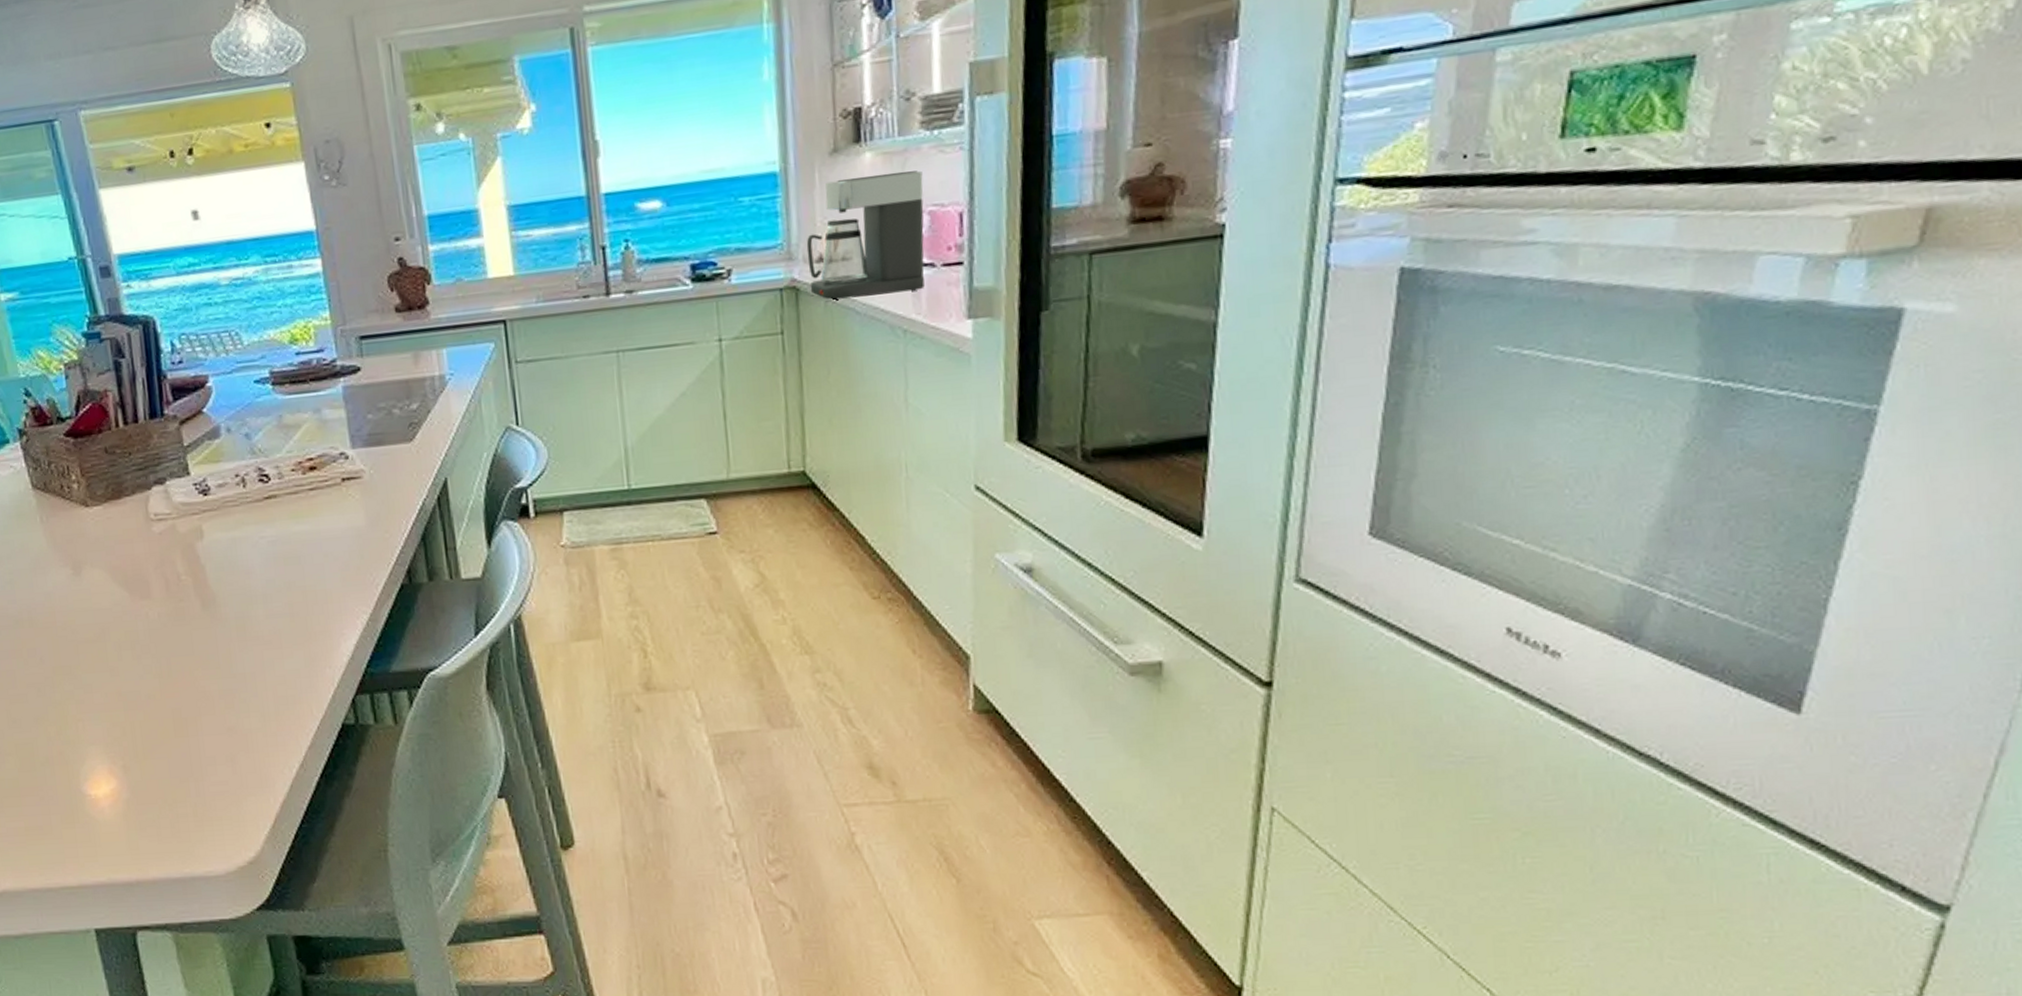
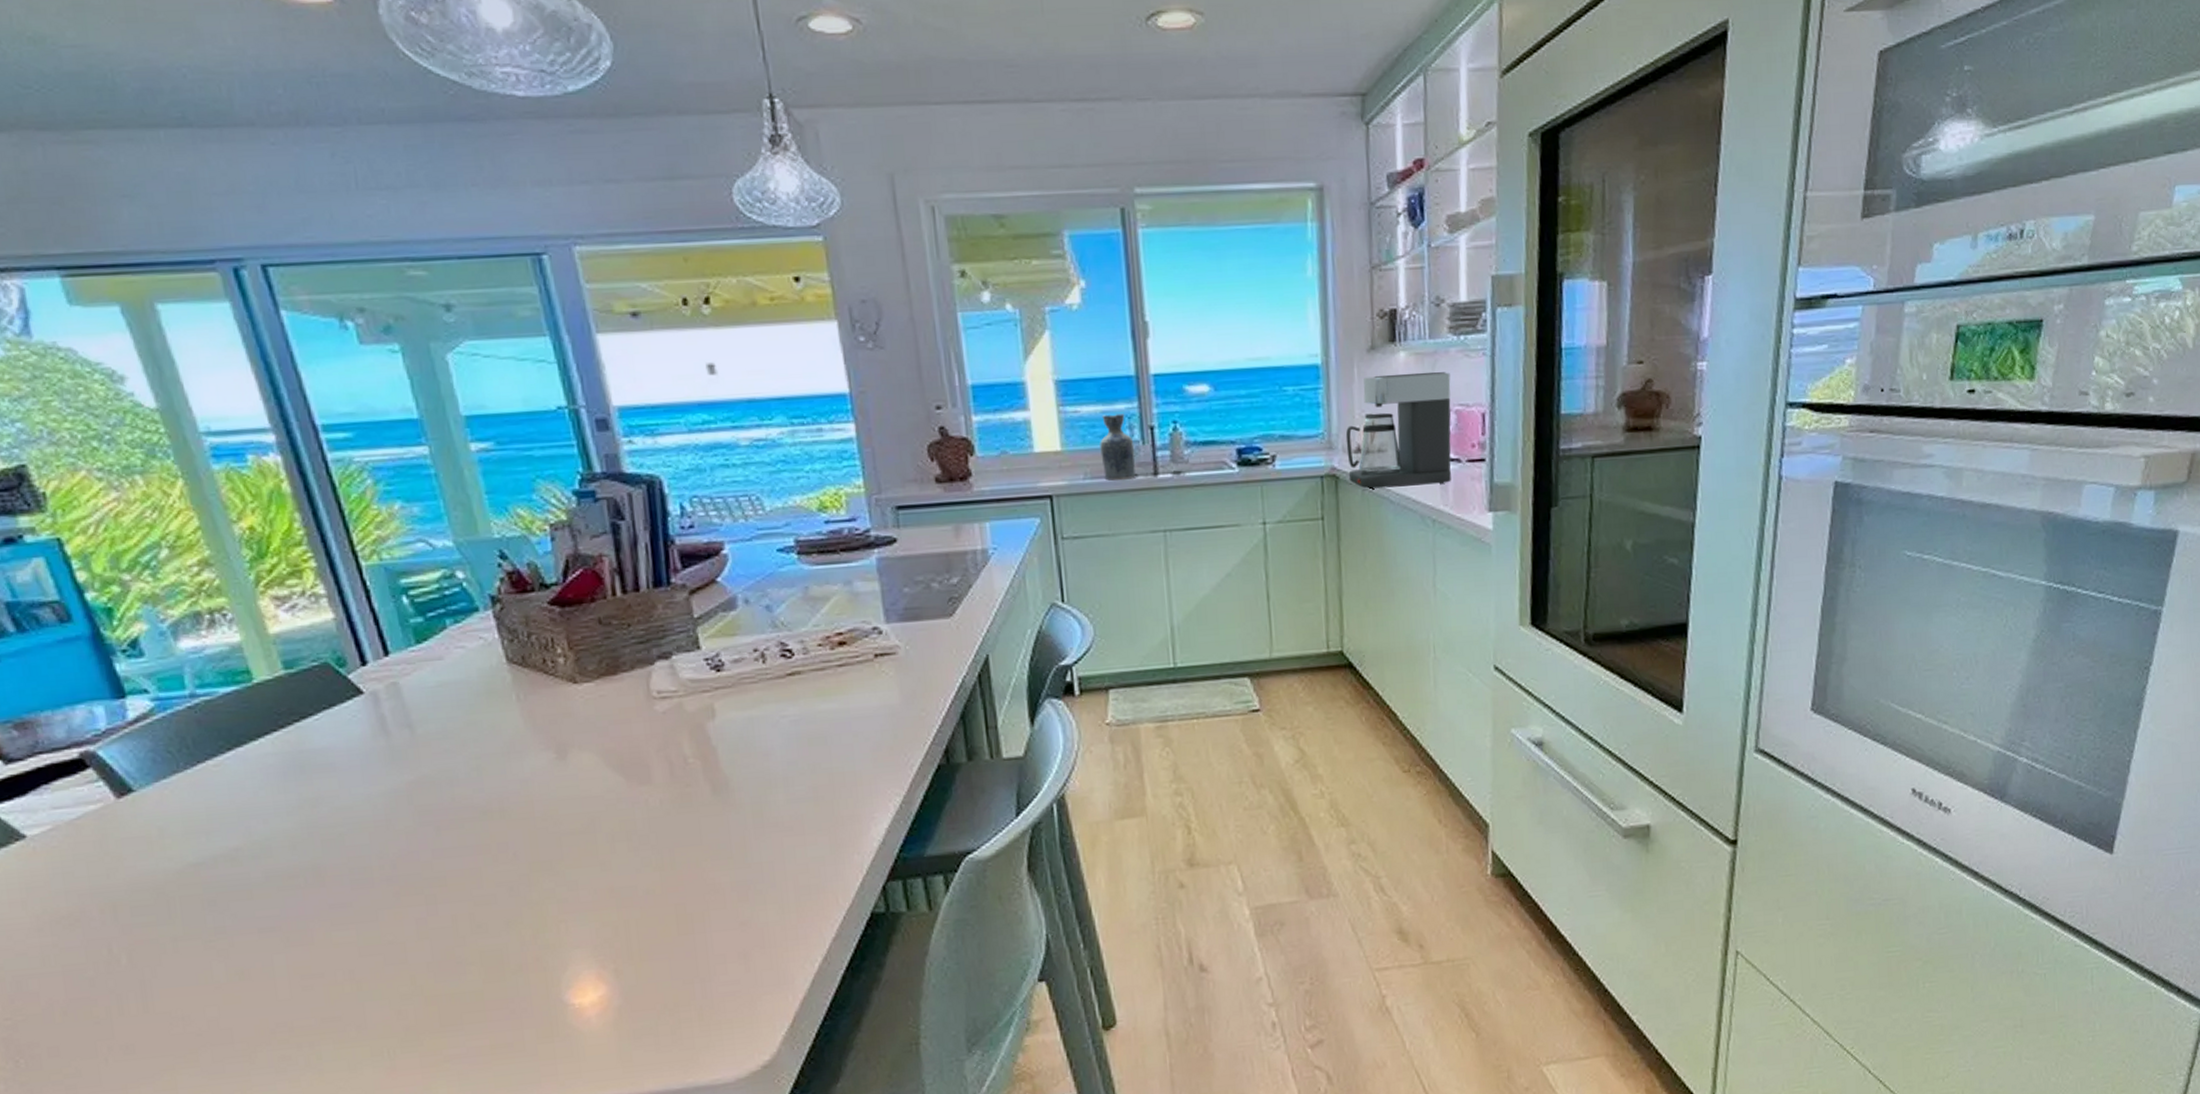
ceramic jug: none [552,235,588,304] -> present [1100,413,1136,482]

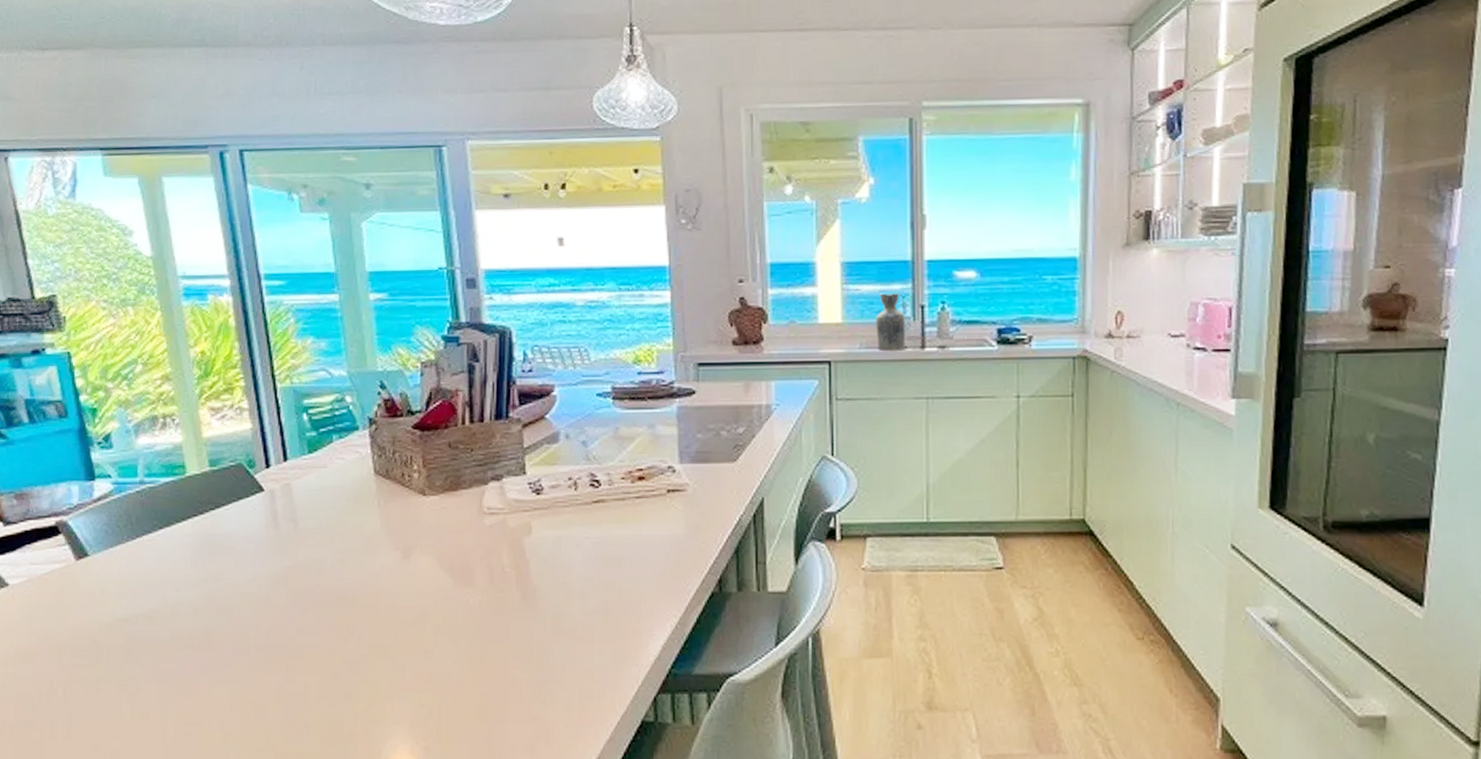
coffee maker: present [1345,371,1451,489] -> none [1098,268,1200,371]

